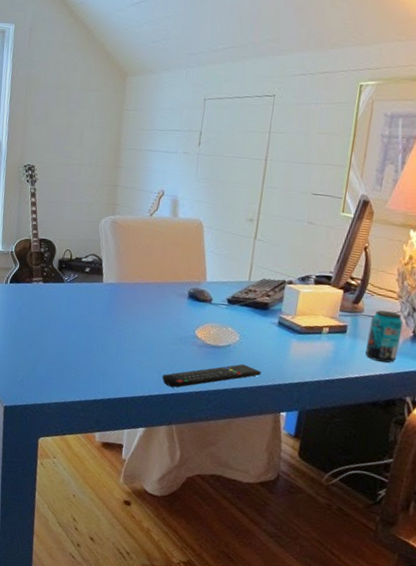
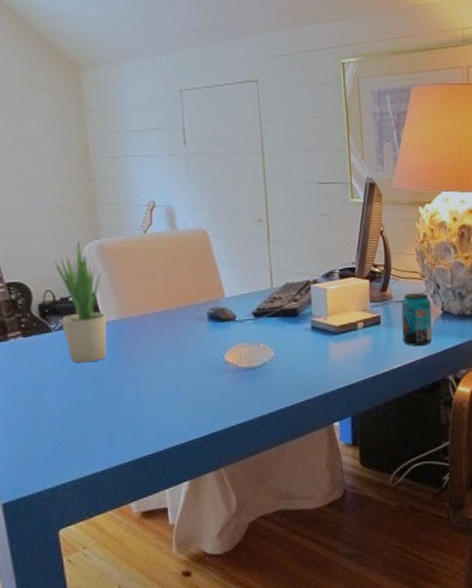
potted plant: none [72,215,110,313] -> present [55,241,107,364]
remote control: present [162,364,261,388] -> none [197,380,305,427]

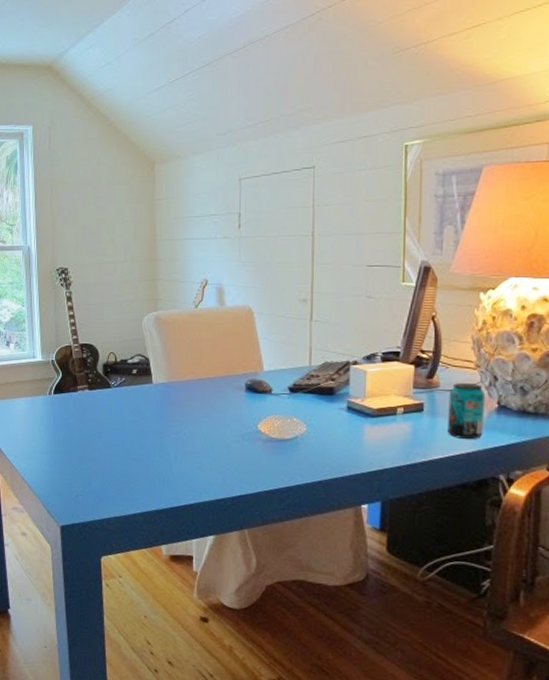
potted plant: present [55,241,107,364] -> none [119,312,157,418]

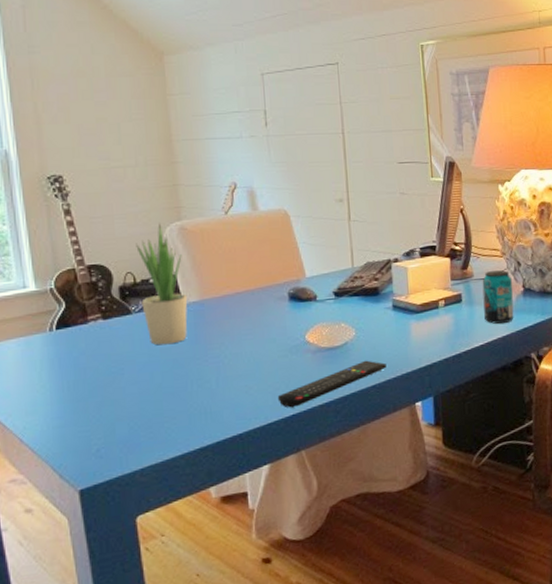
potted plant: none [119,312,157,418] -> present [136,223,188,346]
remote control: none [227,456,335,489] -> present [277,360,387,408]

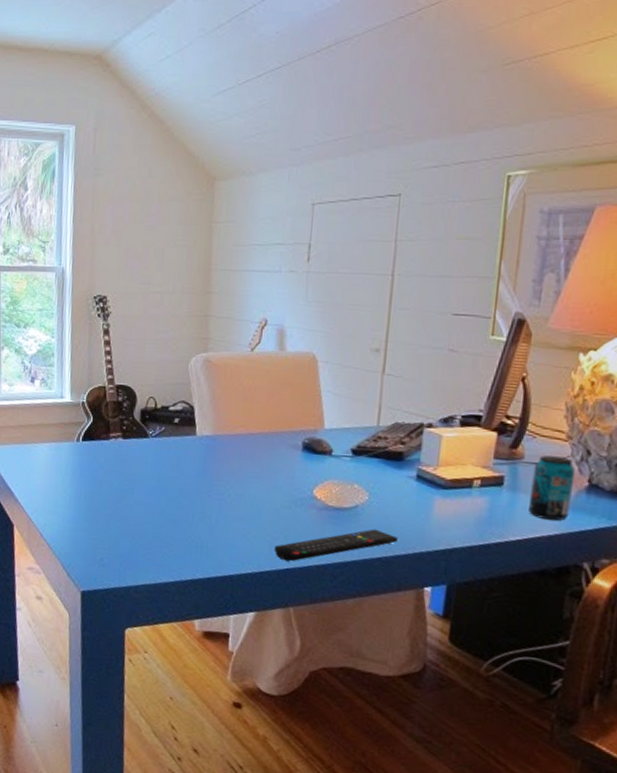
potted plant: present [136,223,188,346] -> none [158,352,203,474]

